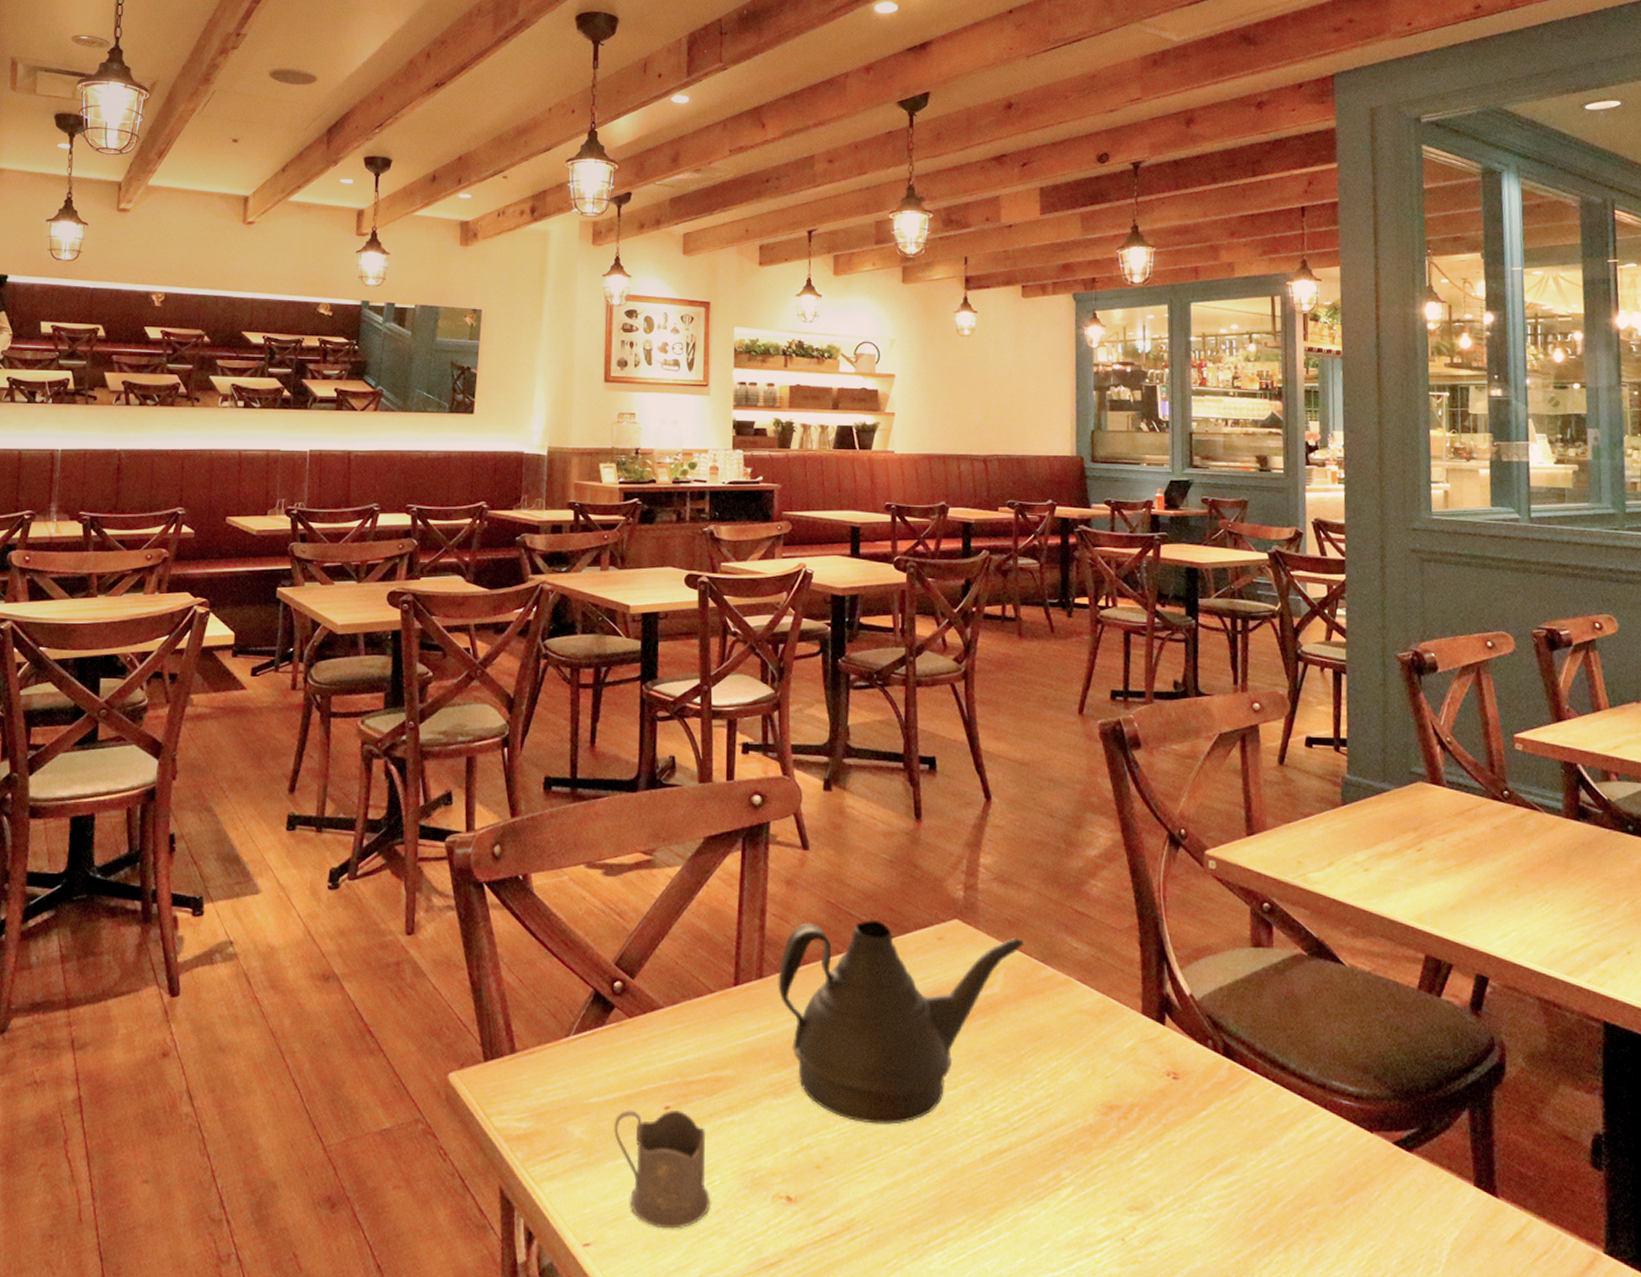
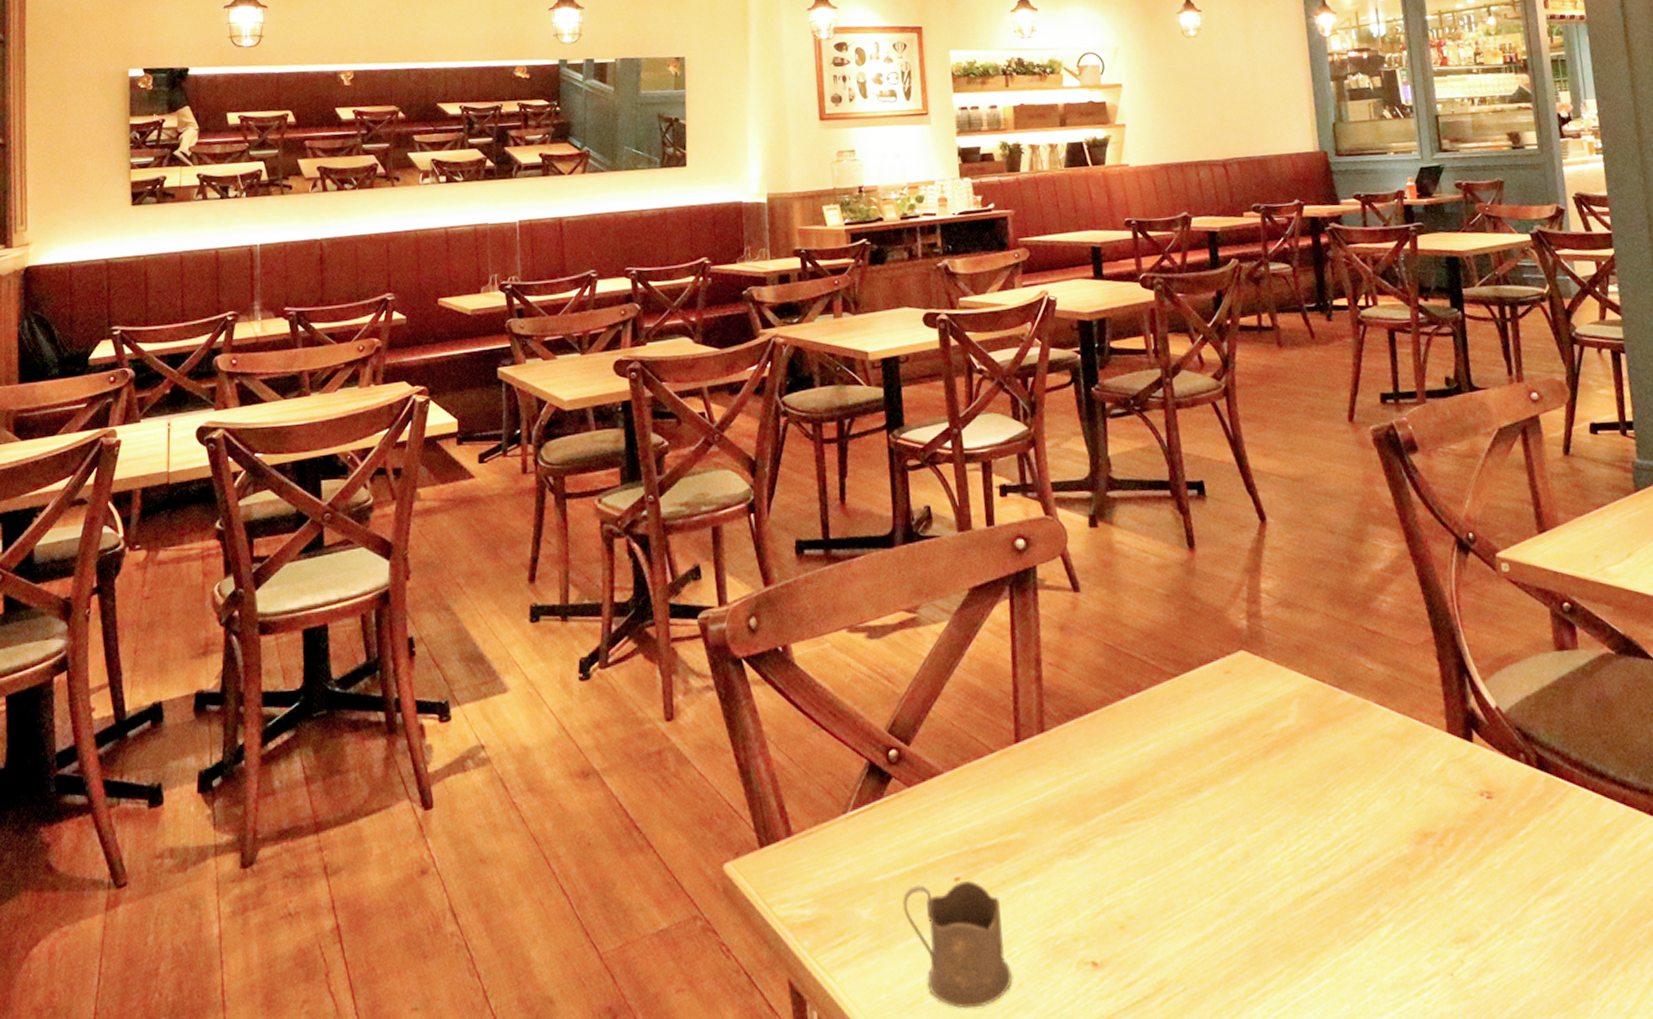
teapot: present [778,919,1024,1125] -> none [1060,658,1316,876]

